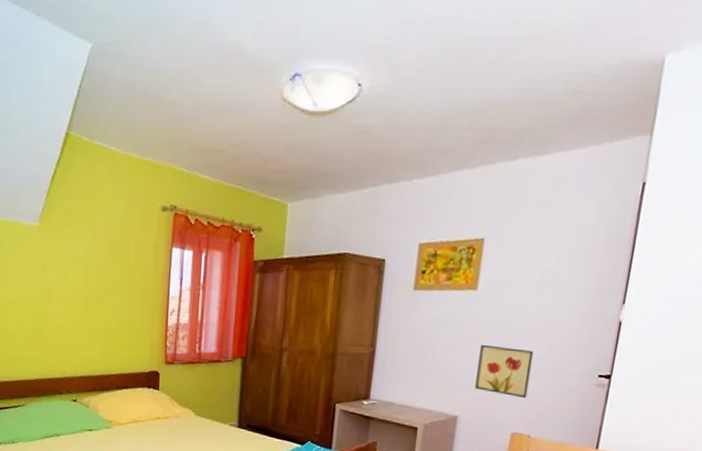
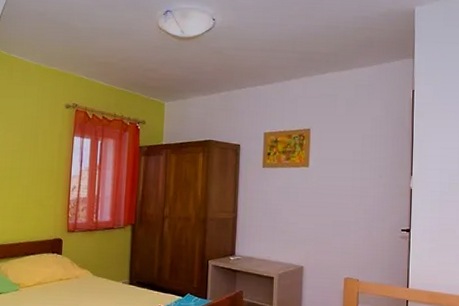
wall art: present [475,344,534,399] -> none [314,208,354,250]

